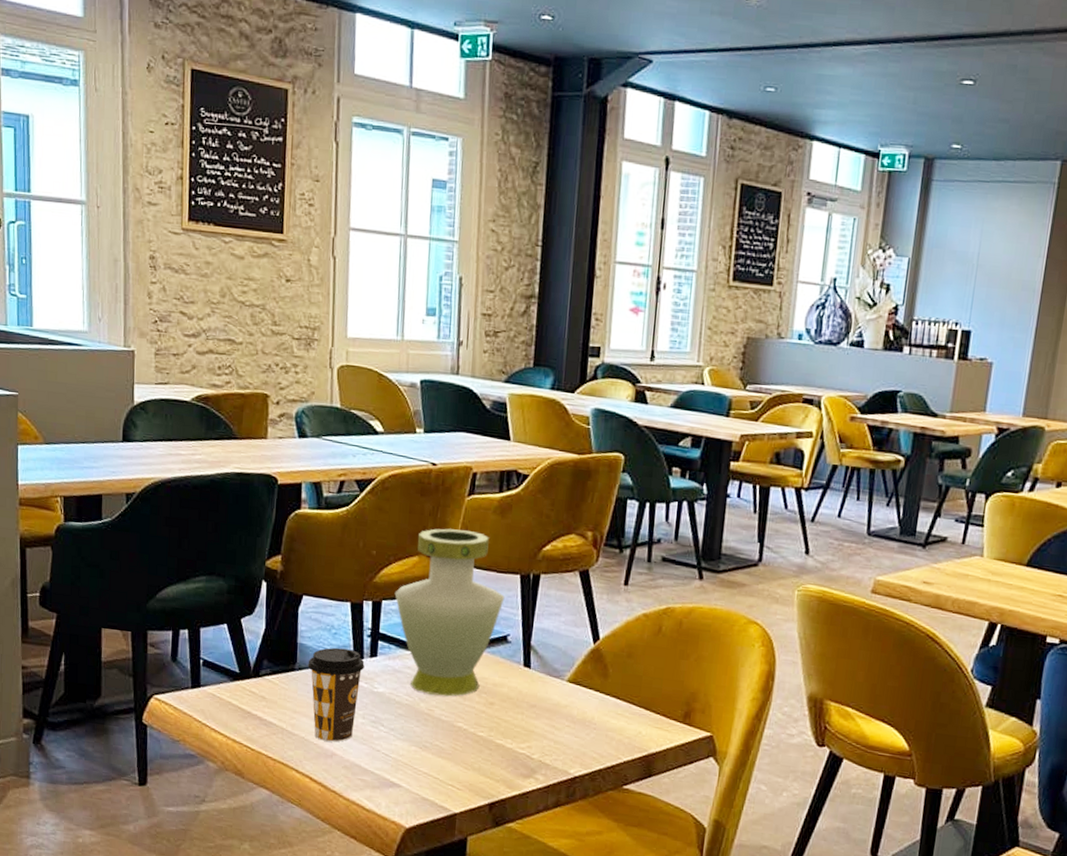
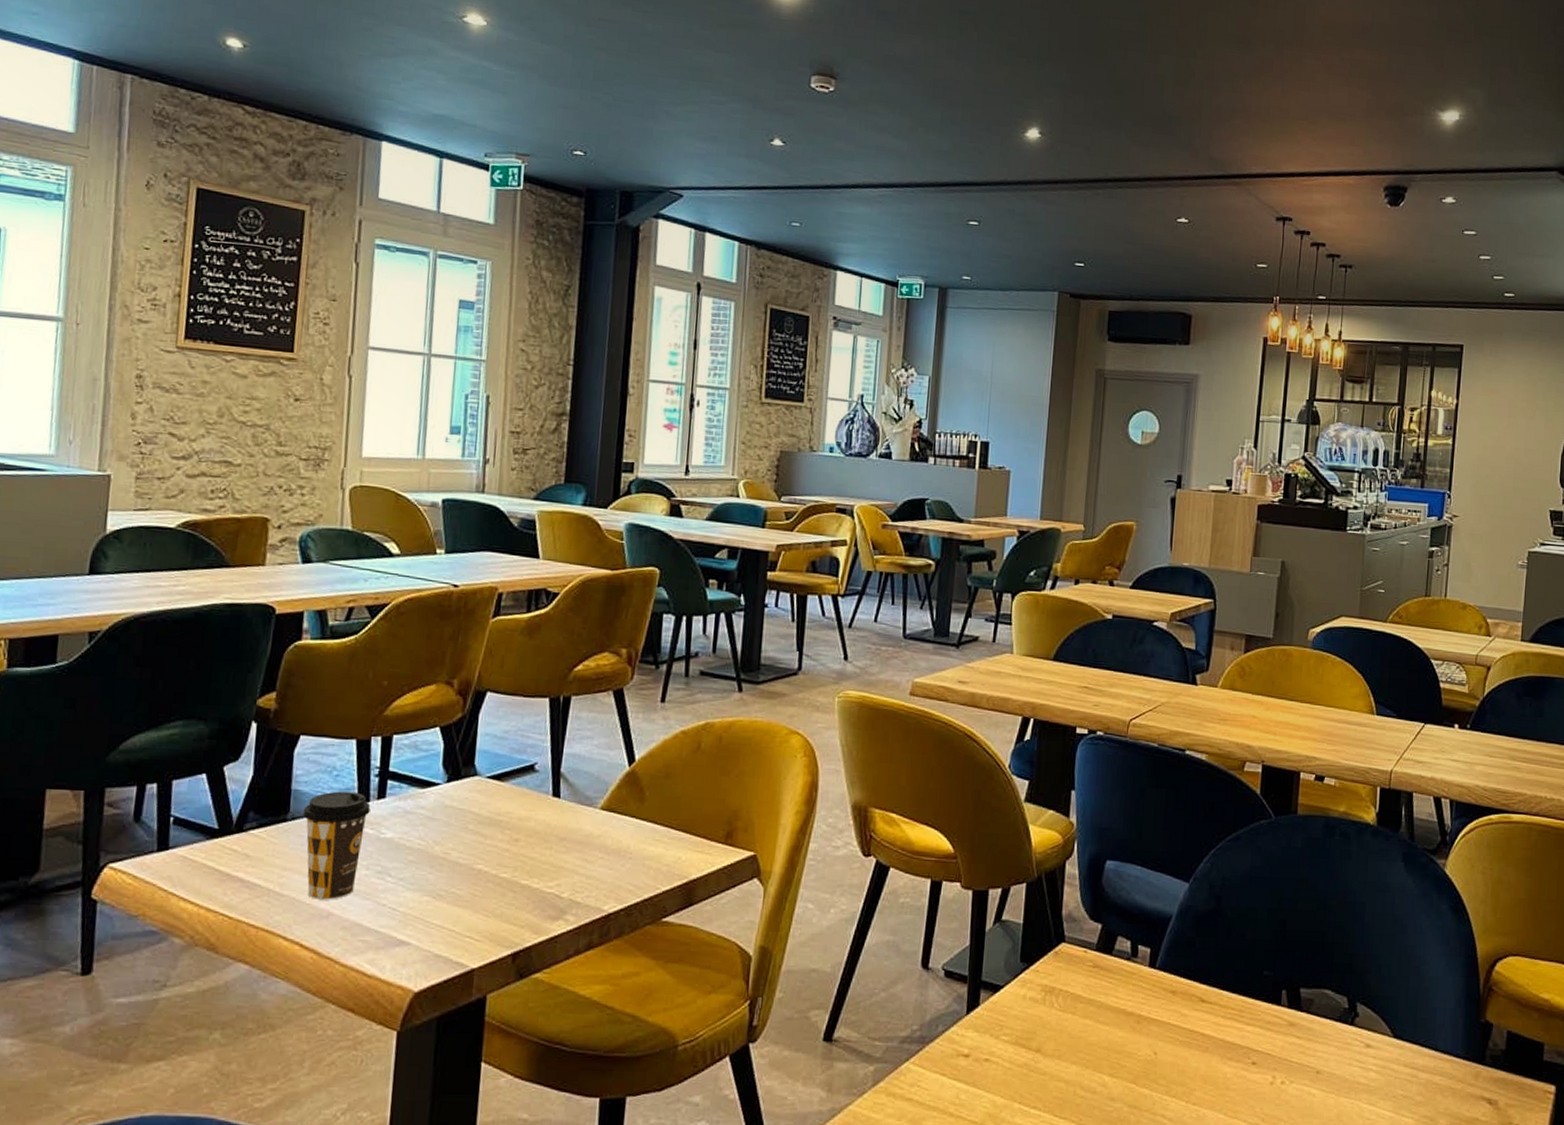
vase: present [394,528,505,697] -> none [407,653,532,836]

